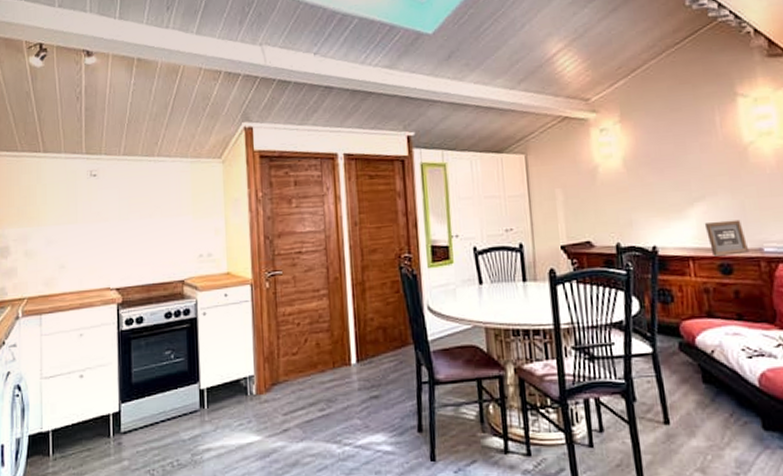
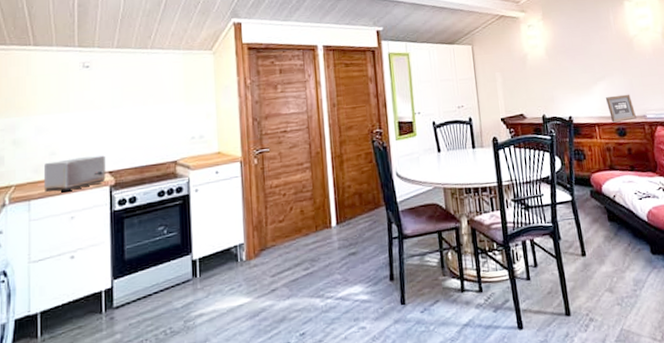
toaster: none [53,271,113,307] -> present [43,155,106,193]

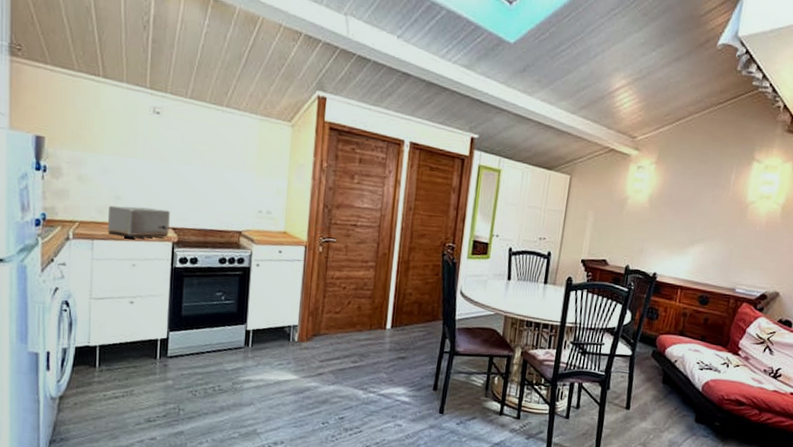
picture frame: present [605,94,637,123] -> none [697,261,726,291]

